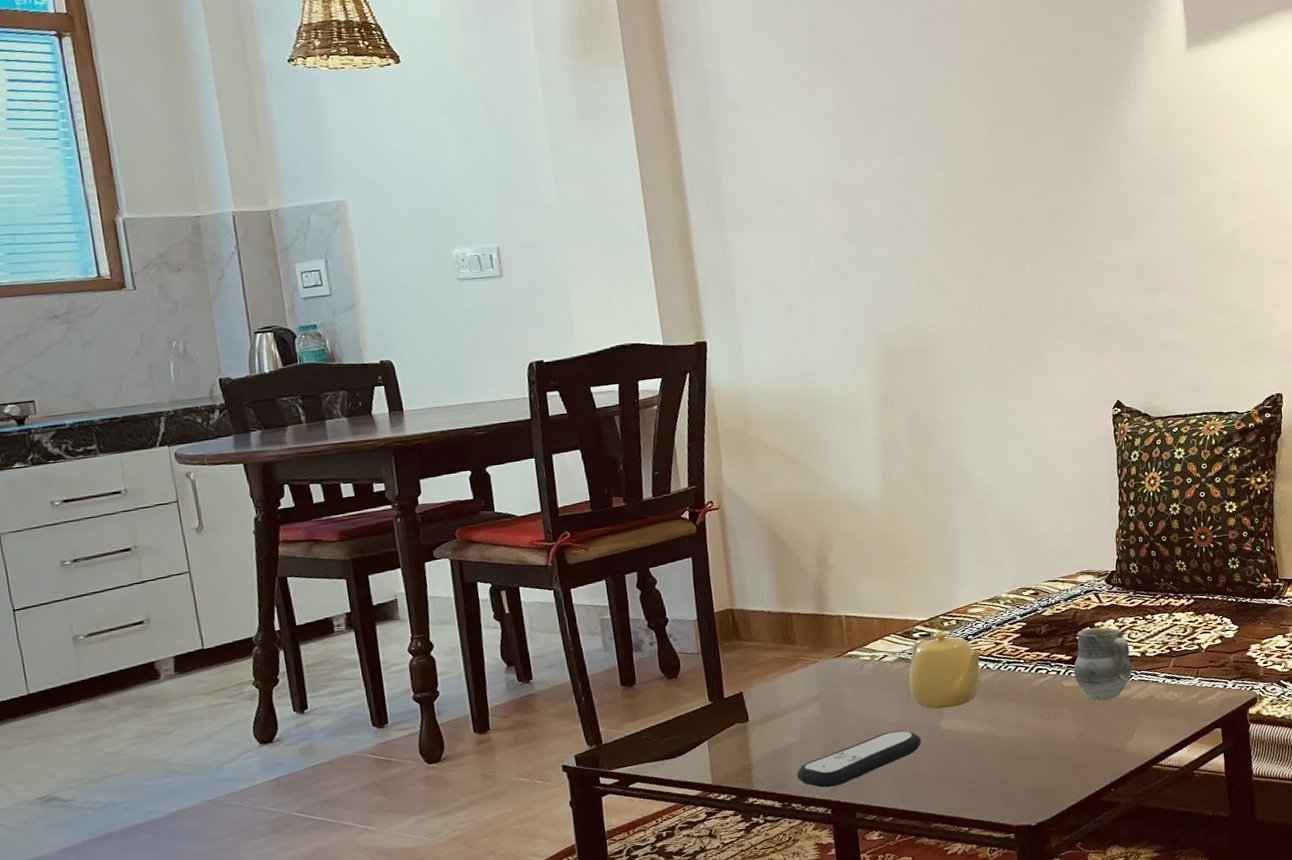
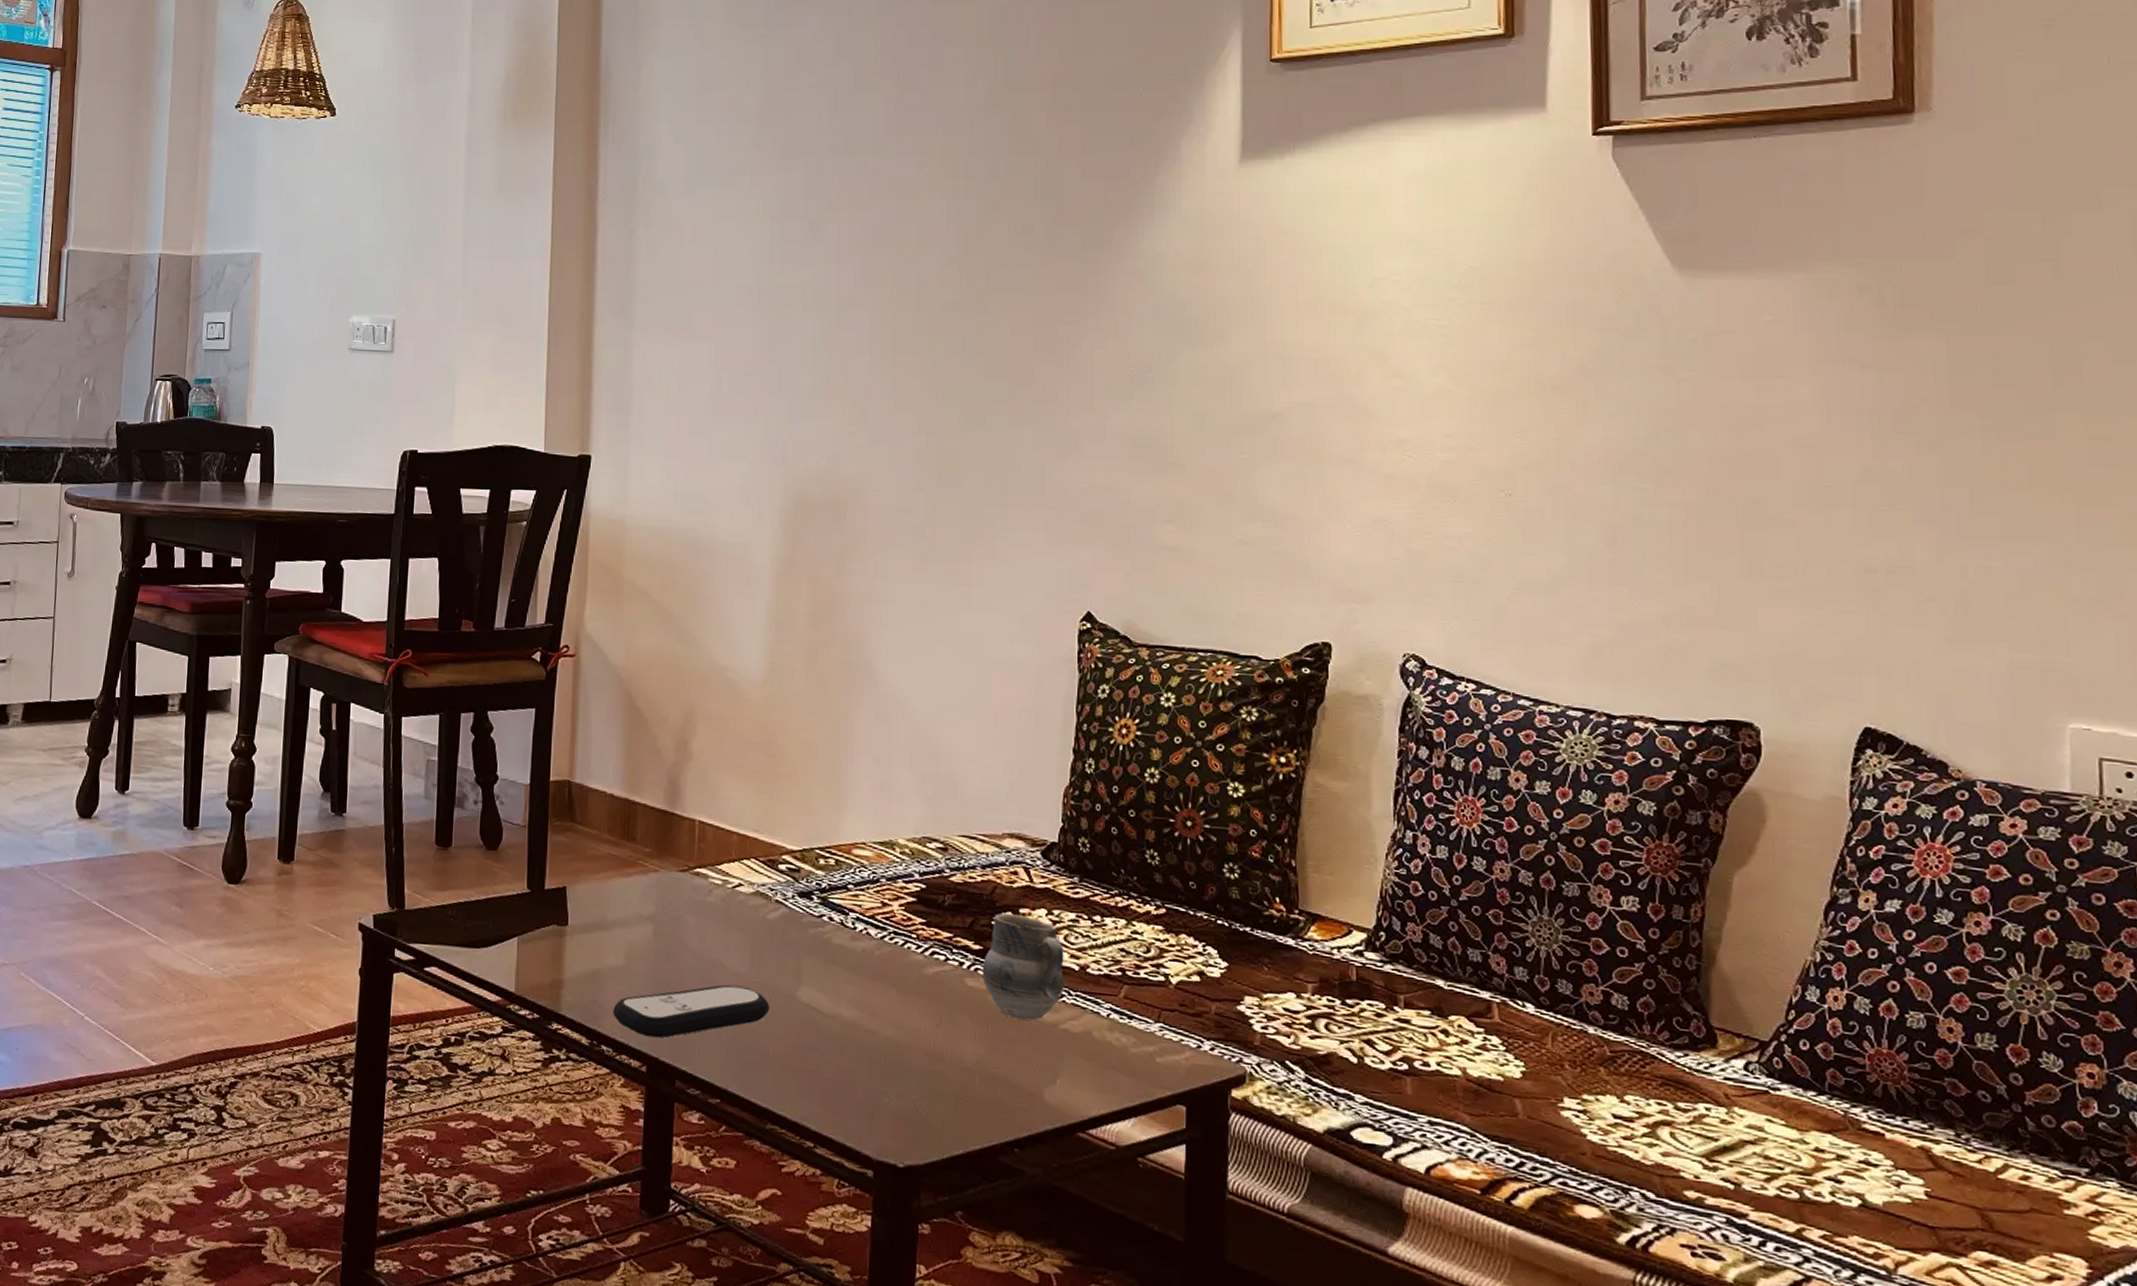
teapot: present [908,630,982,709] -> none [765,868,861,975]

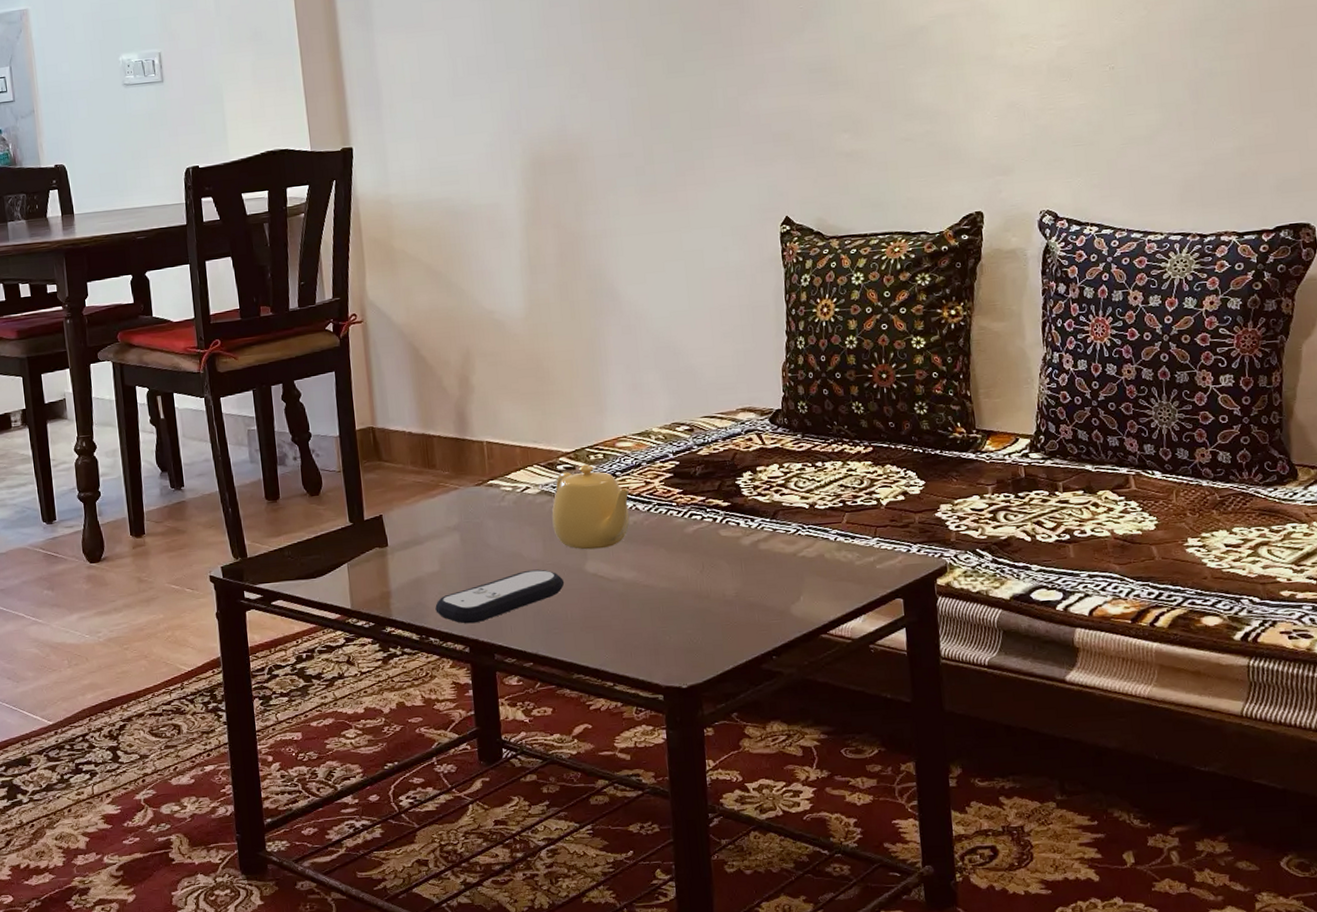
teapot: none [765,868,861,975] -> present [551,464,630,550]
cup: present [982,913,1064,1021] -> none [731,472,799,555]

